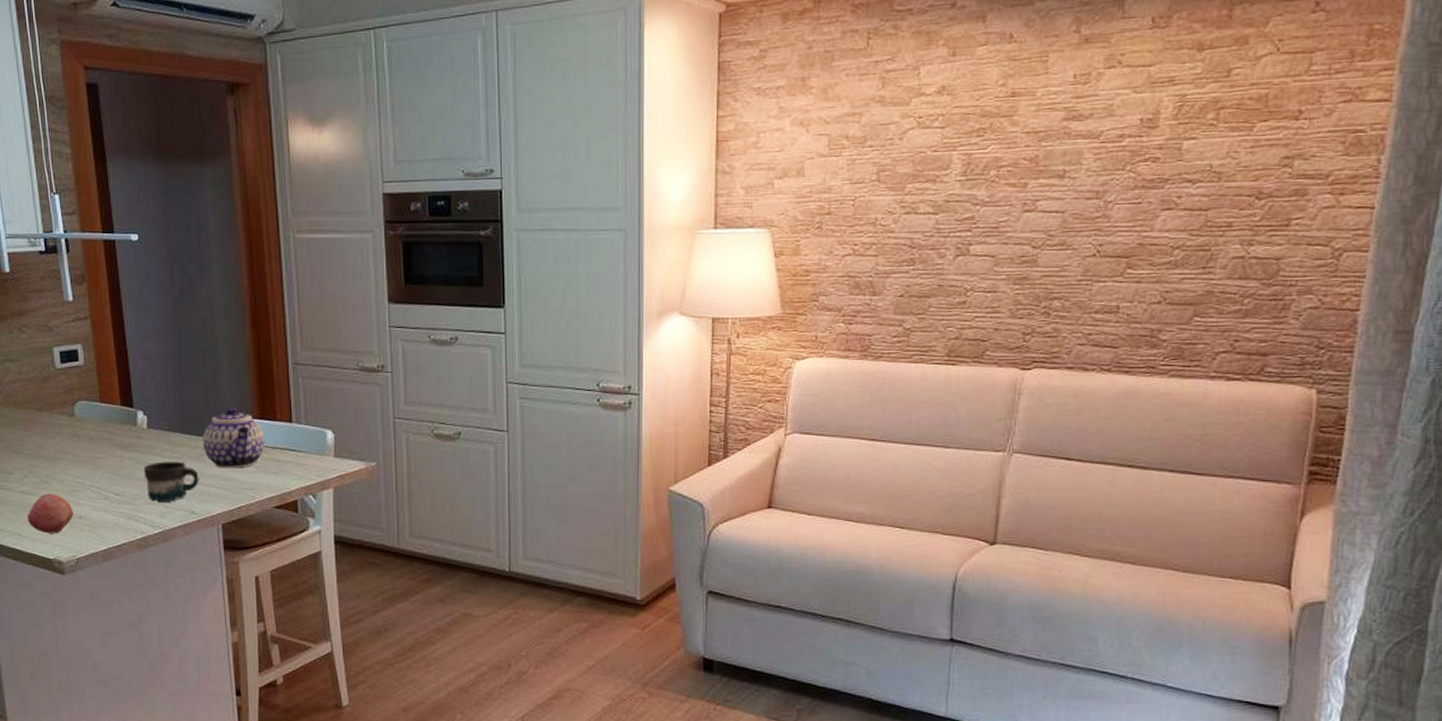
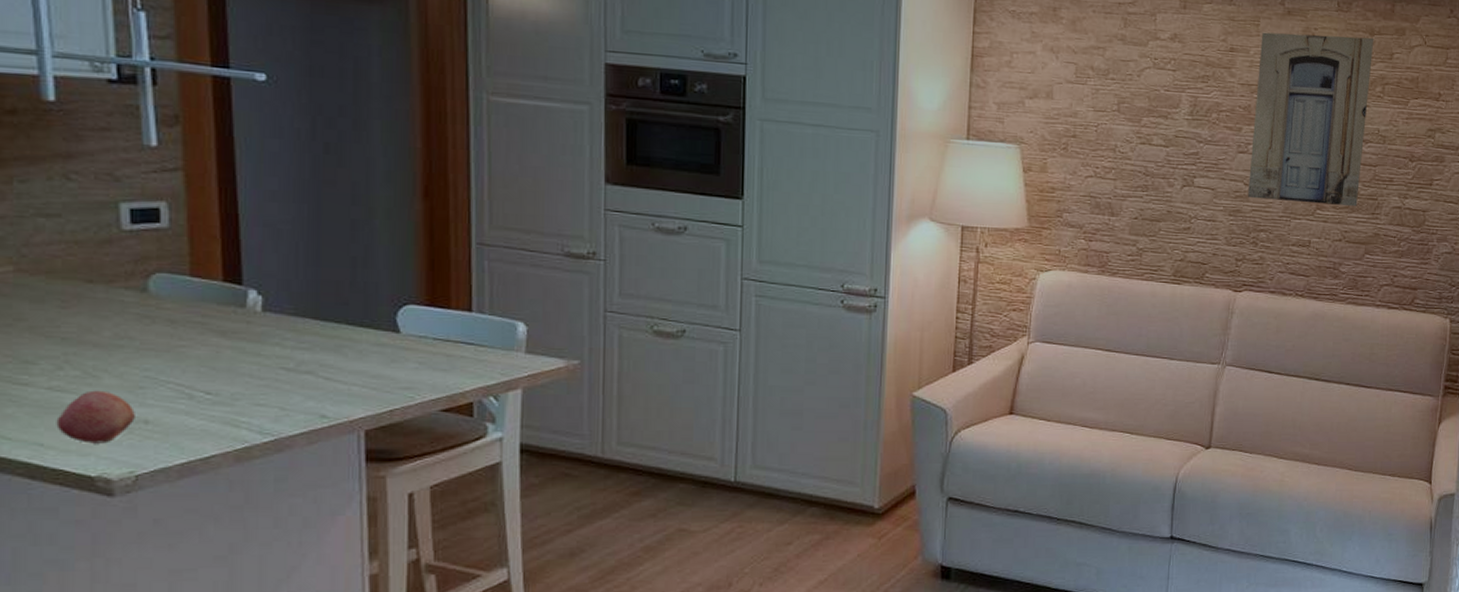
mug: present [144,461,199,502] -> none [253,353,335,403]
teapot: present [202,407,265,469] -> none [343,290,433,364]
wall art: none [1037,53,1204,263] -> present [1248,32,1374,207]

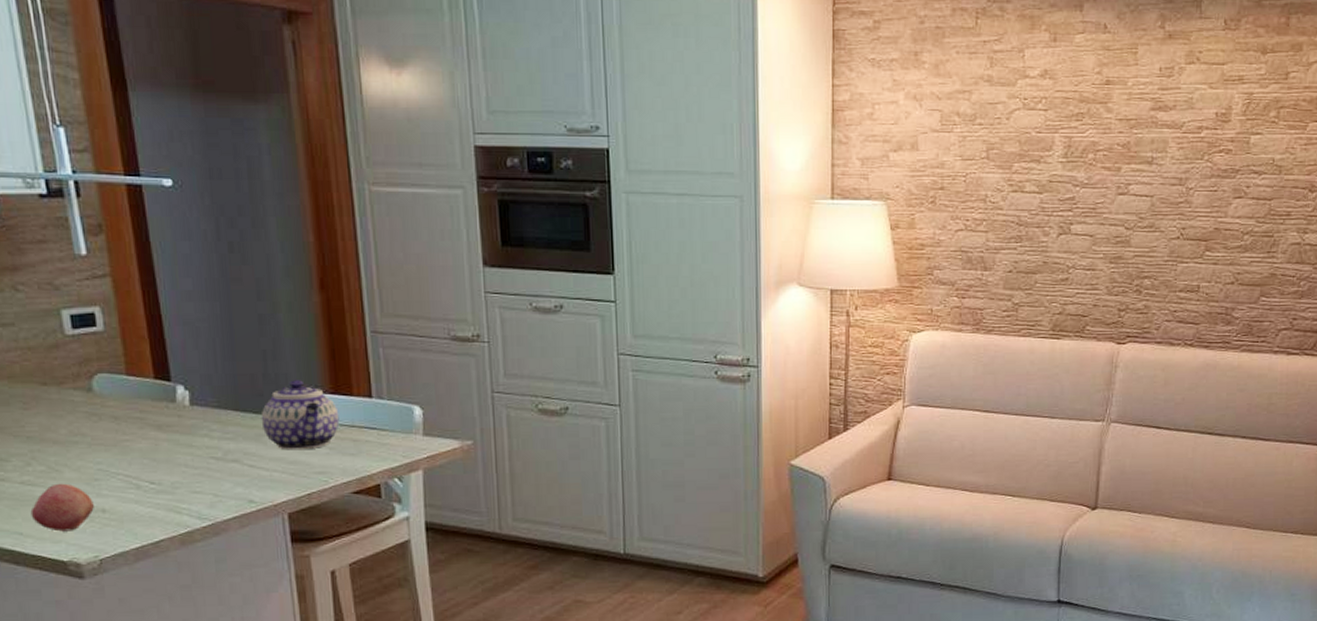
teapot: none [343,290,433,364] -> present [261,380,340,451]
wall art: present [1248,32,1374,207] -> none [1130,56,1267,246]

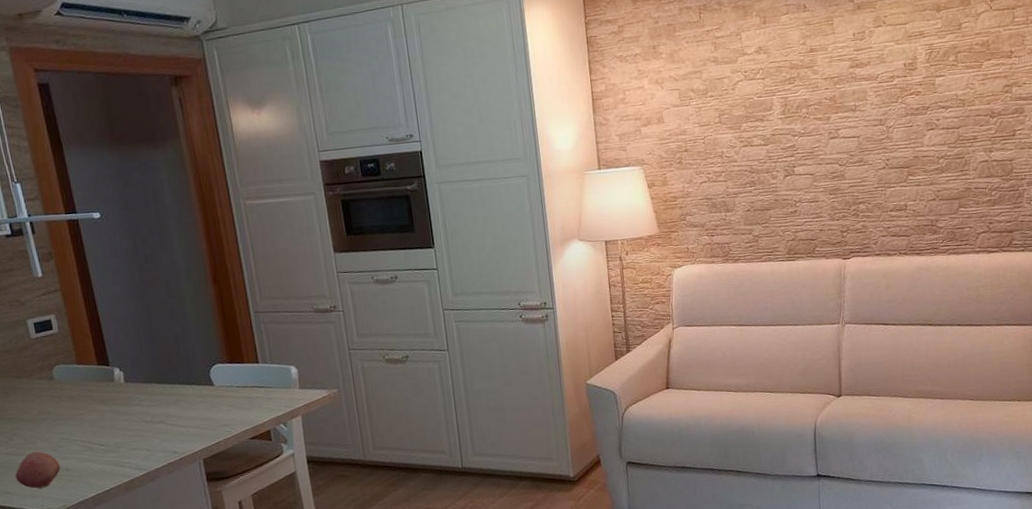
teapot: present [261,380,340,451] -> none [177,355,236,410]

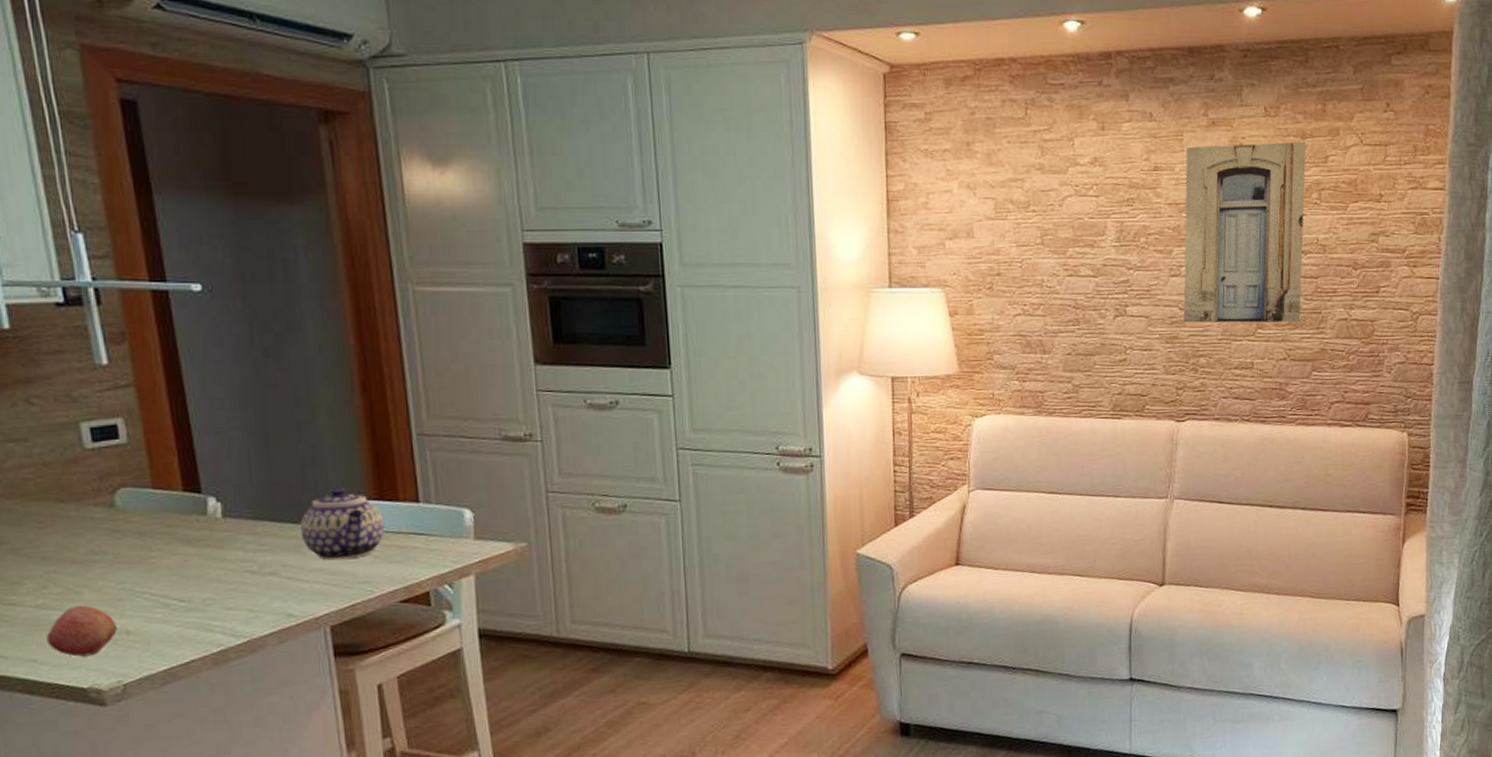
teapot: none [177,355,236,410] -> present [299,487,385,561]
wall art: none [836,13,946,177] -> present [1183,141,1307,323]

